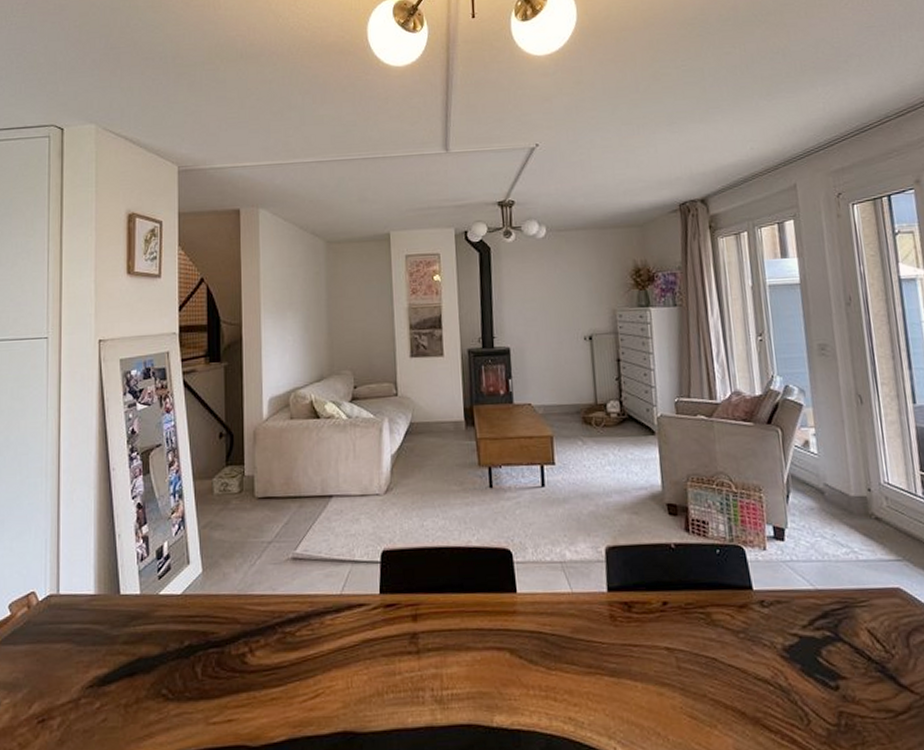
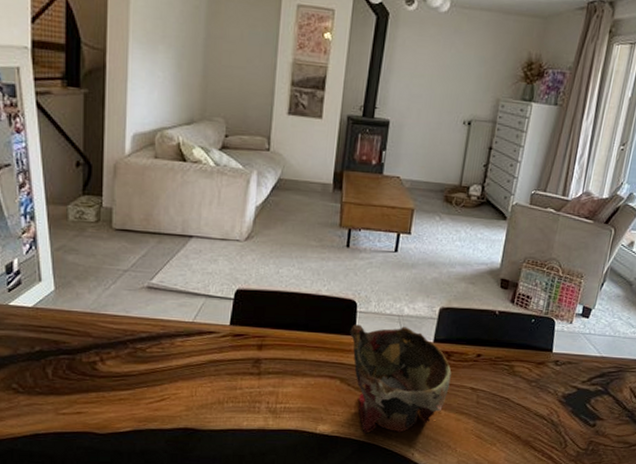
bowl: none [510,575,640,724] -> present [350,324,452,434]

